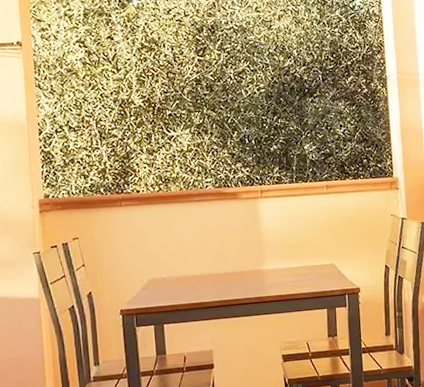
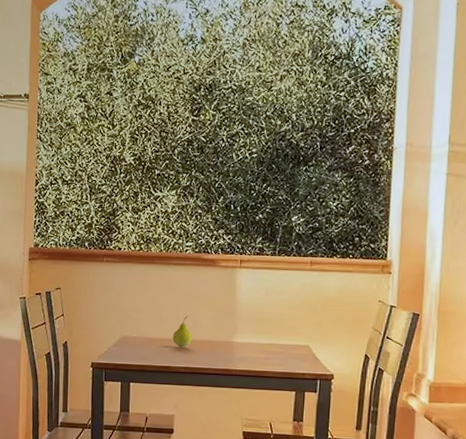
fruit: none [202,250,222,282] -> present [173,315,192,348]

